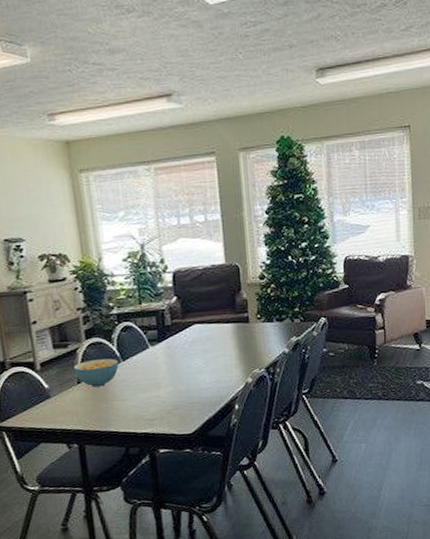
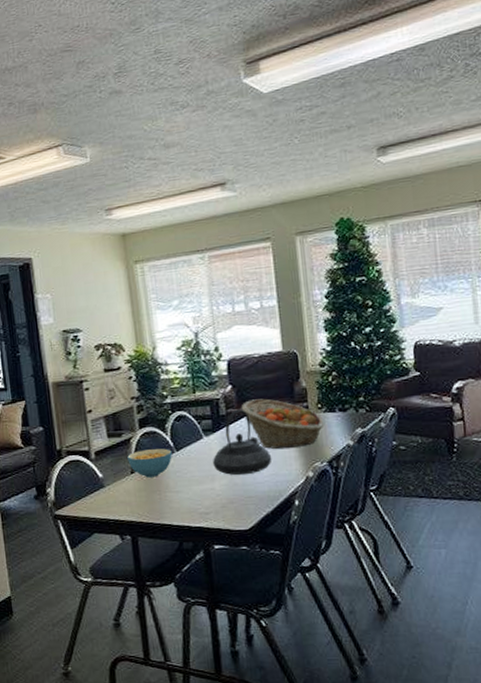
teapot: none [158,319,214,383] -> present [213,409,271,476]
fruit basket: none [185,309,263,358] -> present [241,398,325,450]

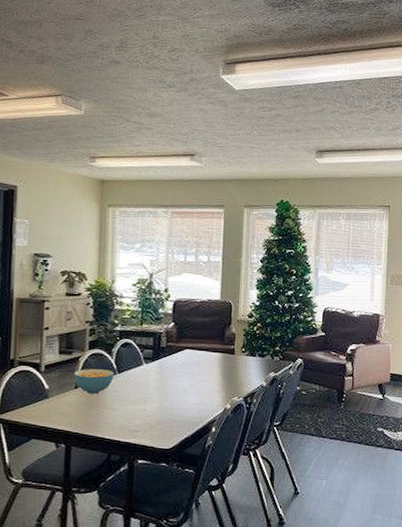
teapot: present [213,409,271,476] -> none [148,343,198,401]
fruit basket: present [241,398,325,450] -> none [179,337,246,383]

